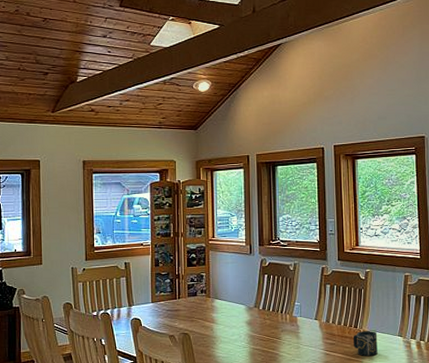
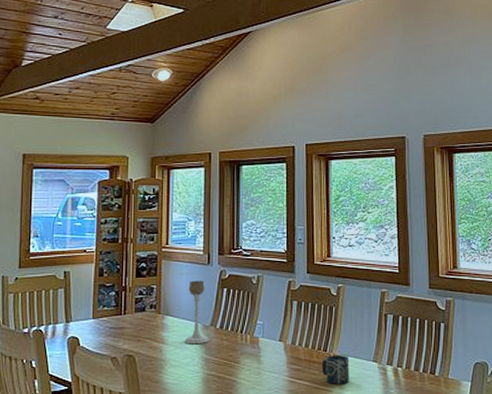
candle holder: none [231,268,253,324] -> present [183,280,209,345]

